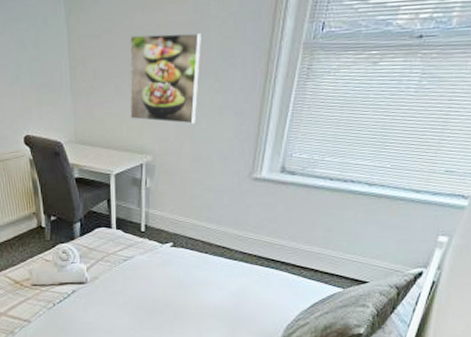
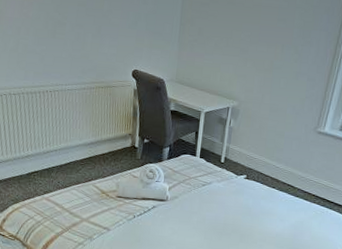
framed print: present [129,33,201,124] -> none [224,8,288,82]

